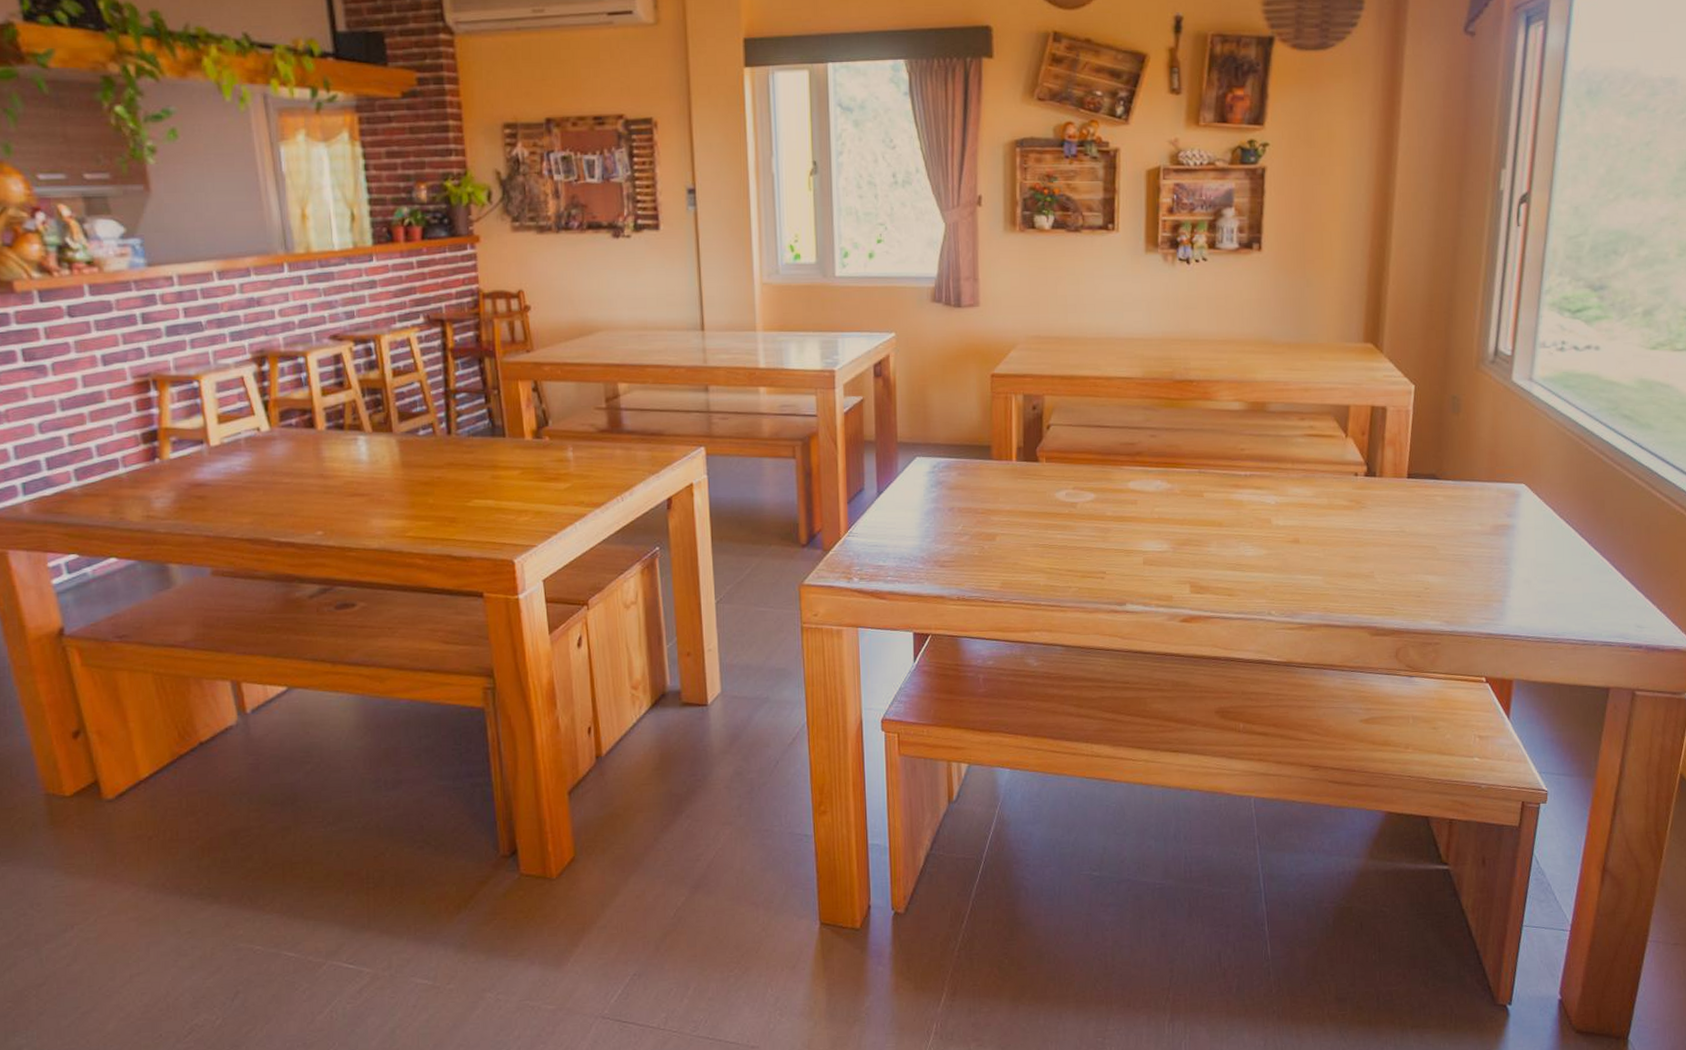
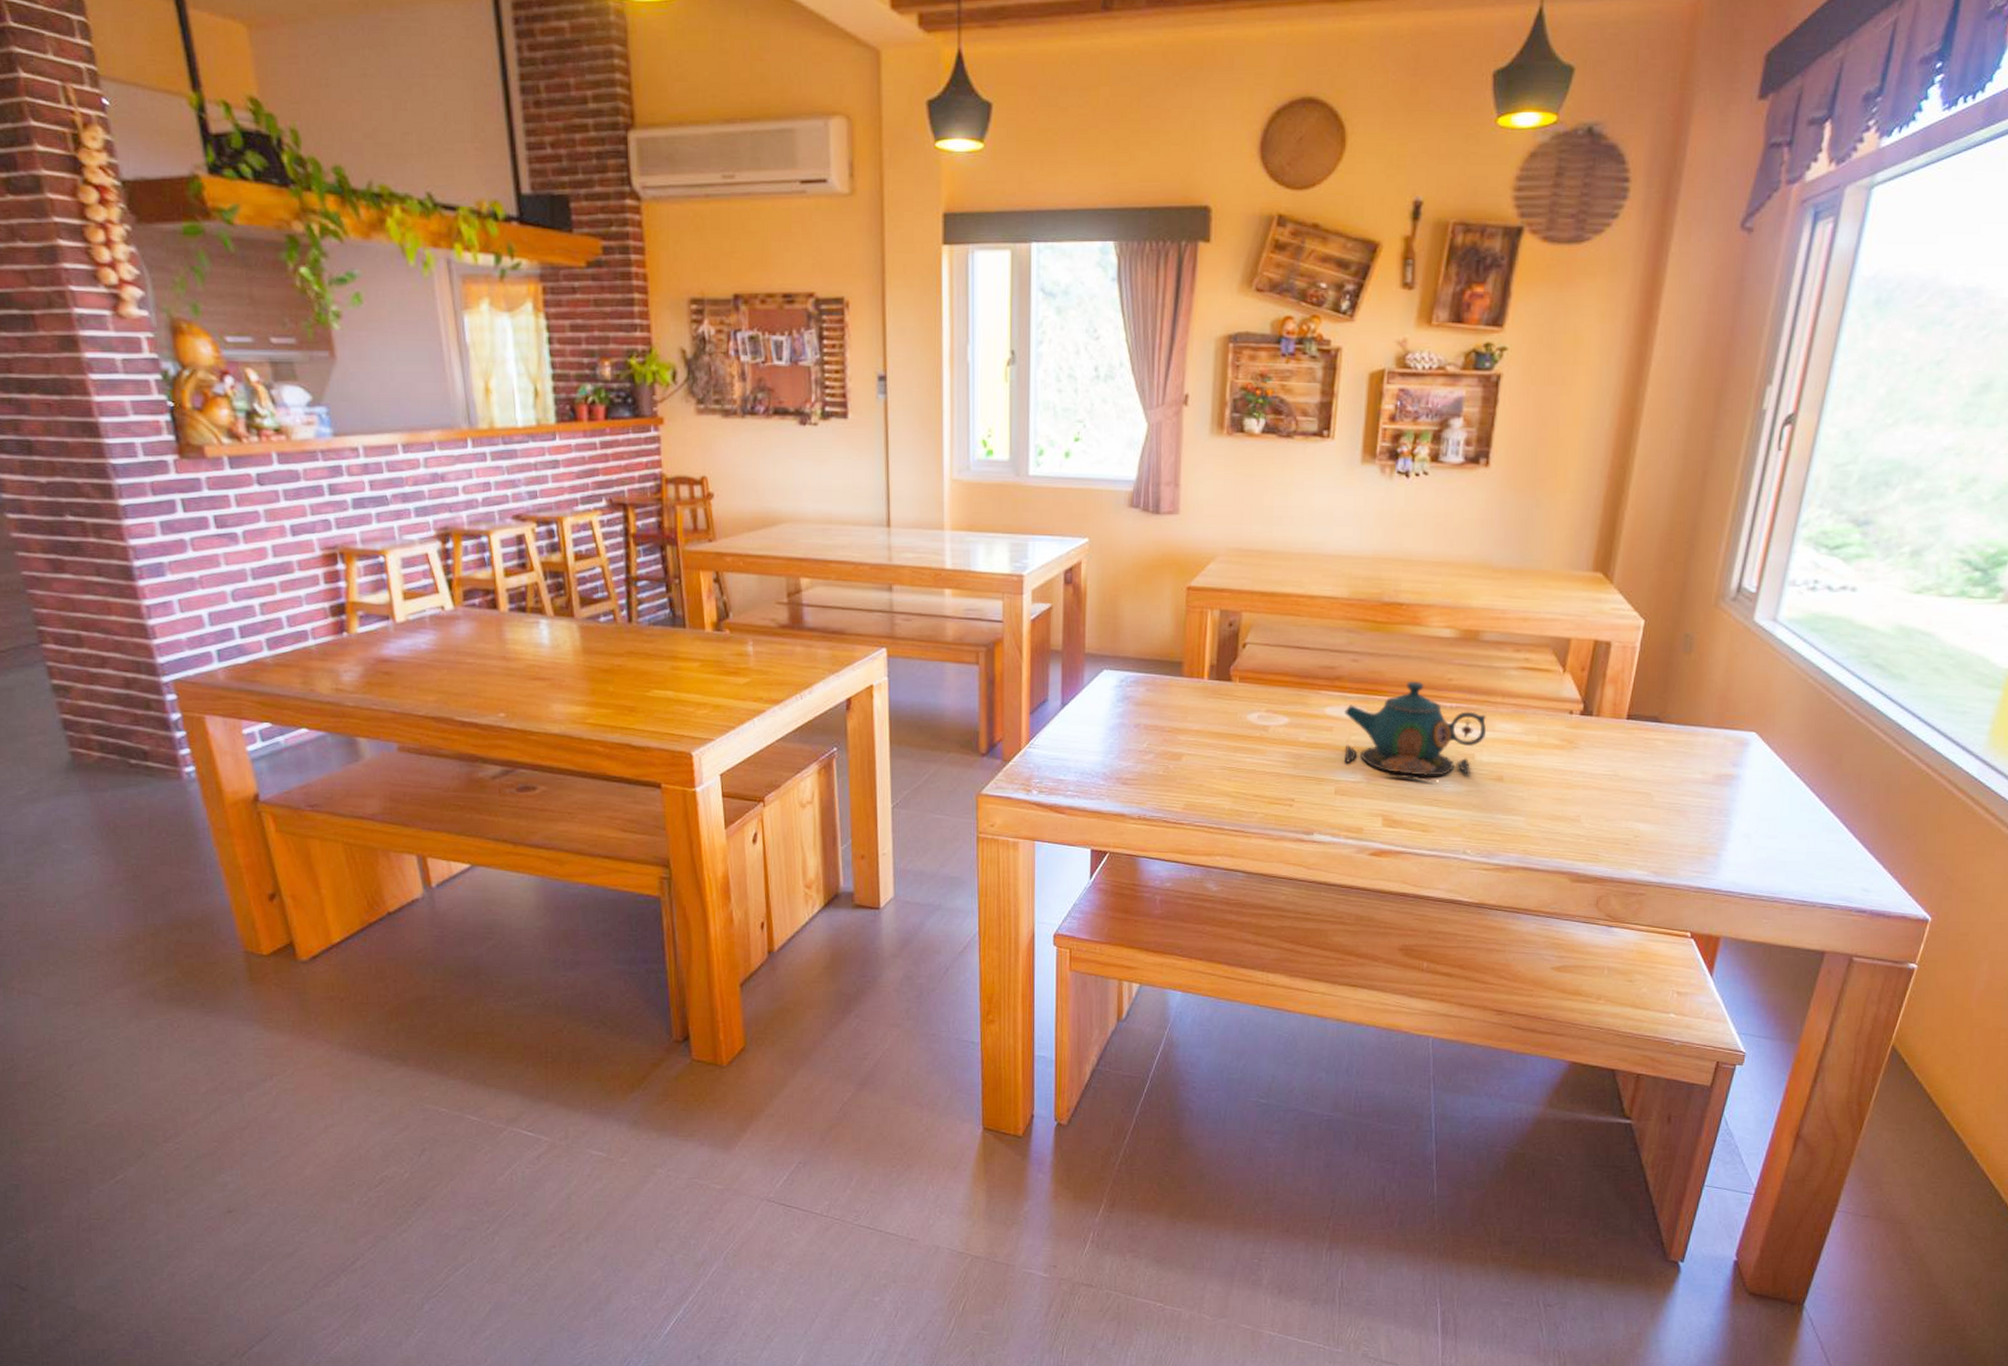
teapot: none [1147,452,1280,548] -> present [1343,681,1487,782]

